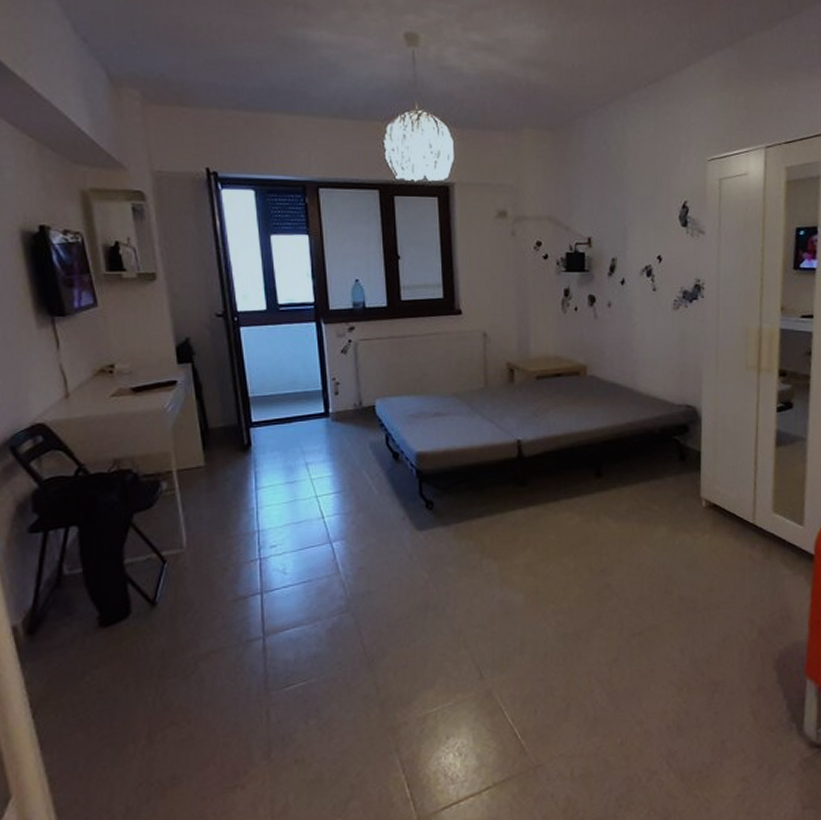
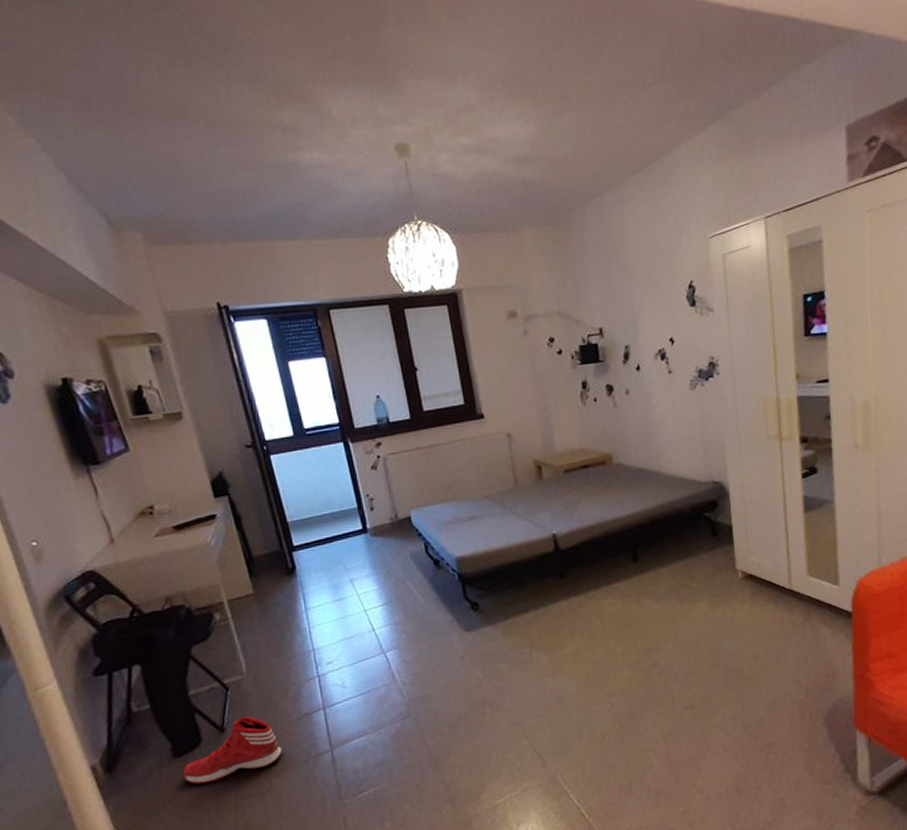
sneaker: none [107,592,213,658] -> present [183,716,282,784]

